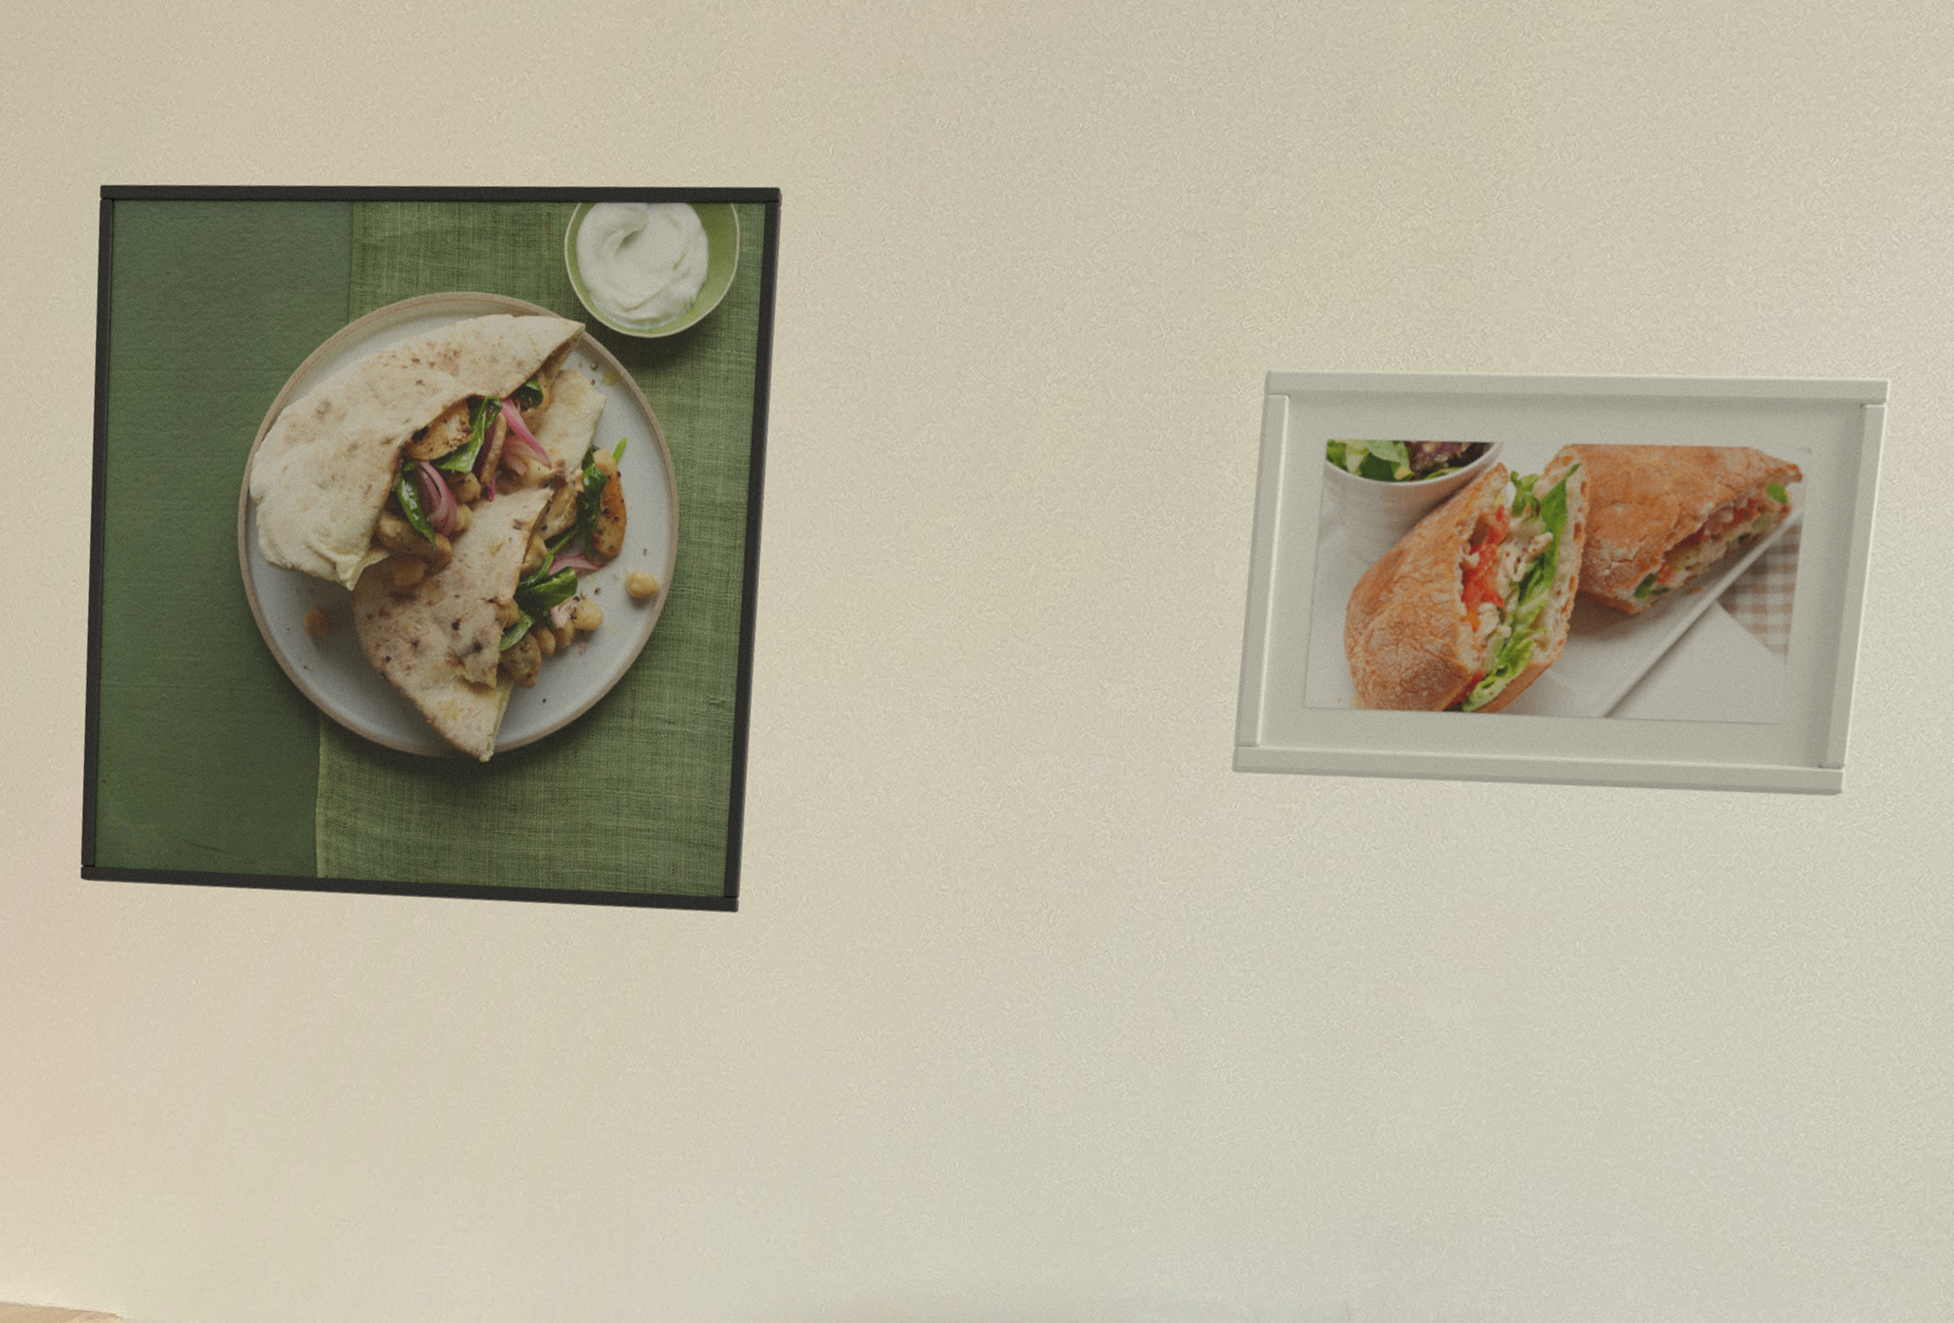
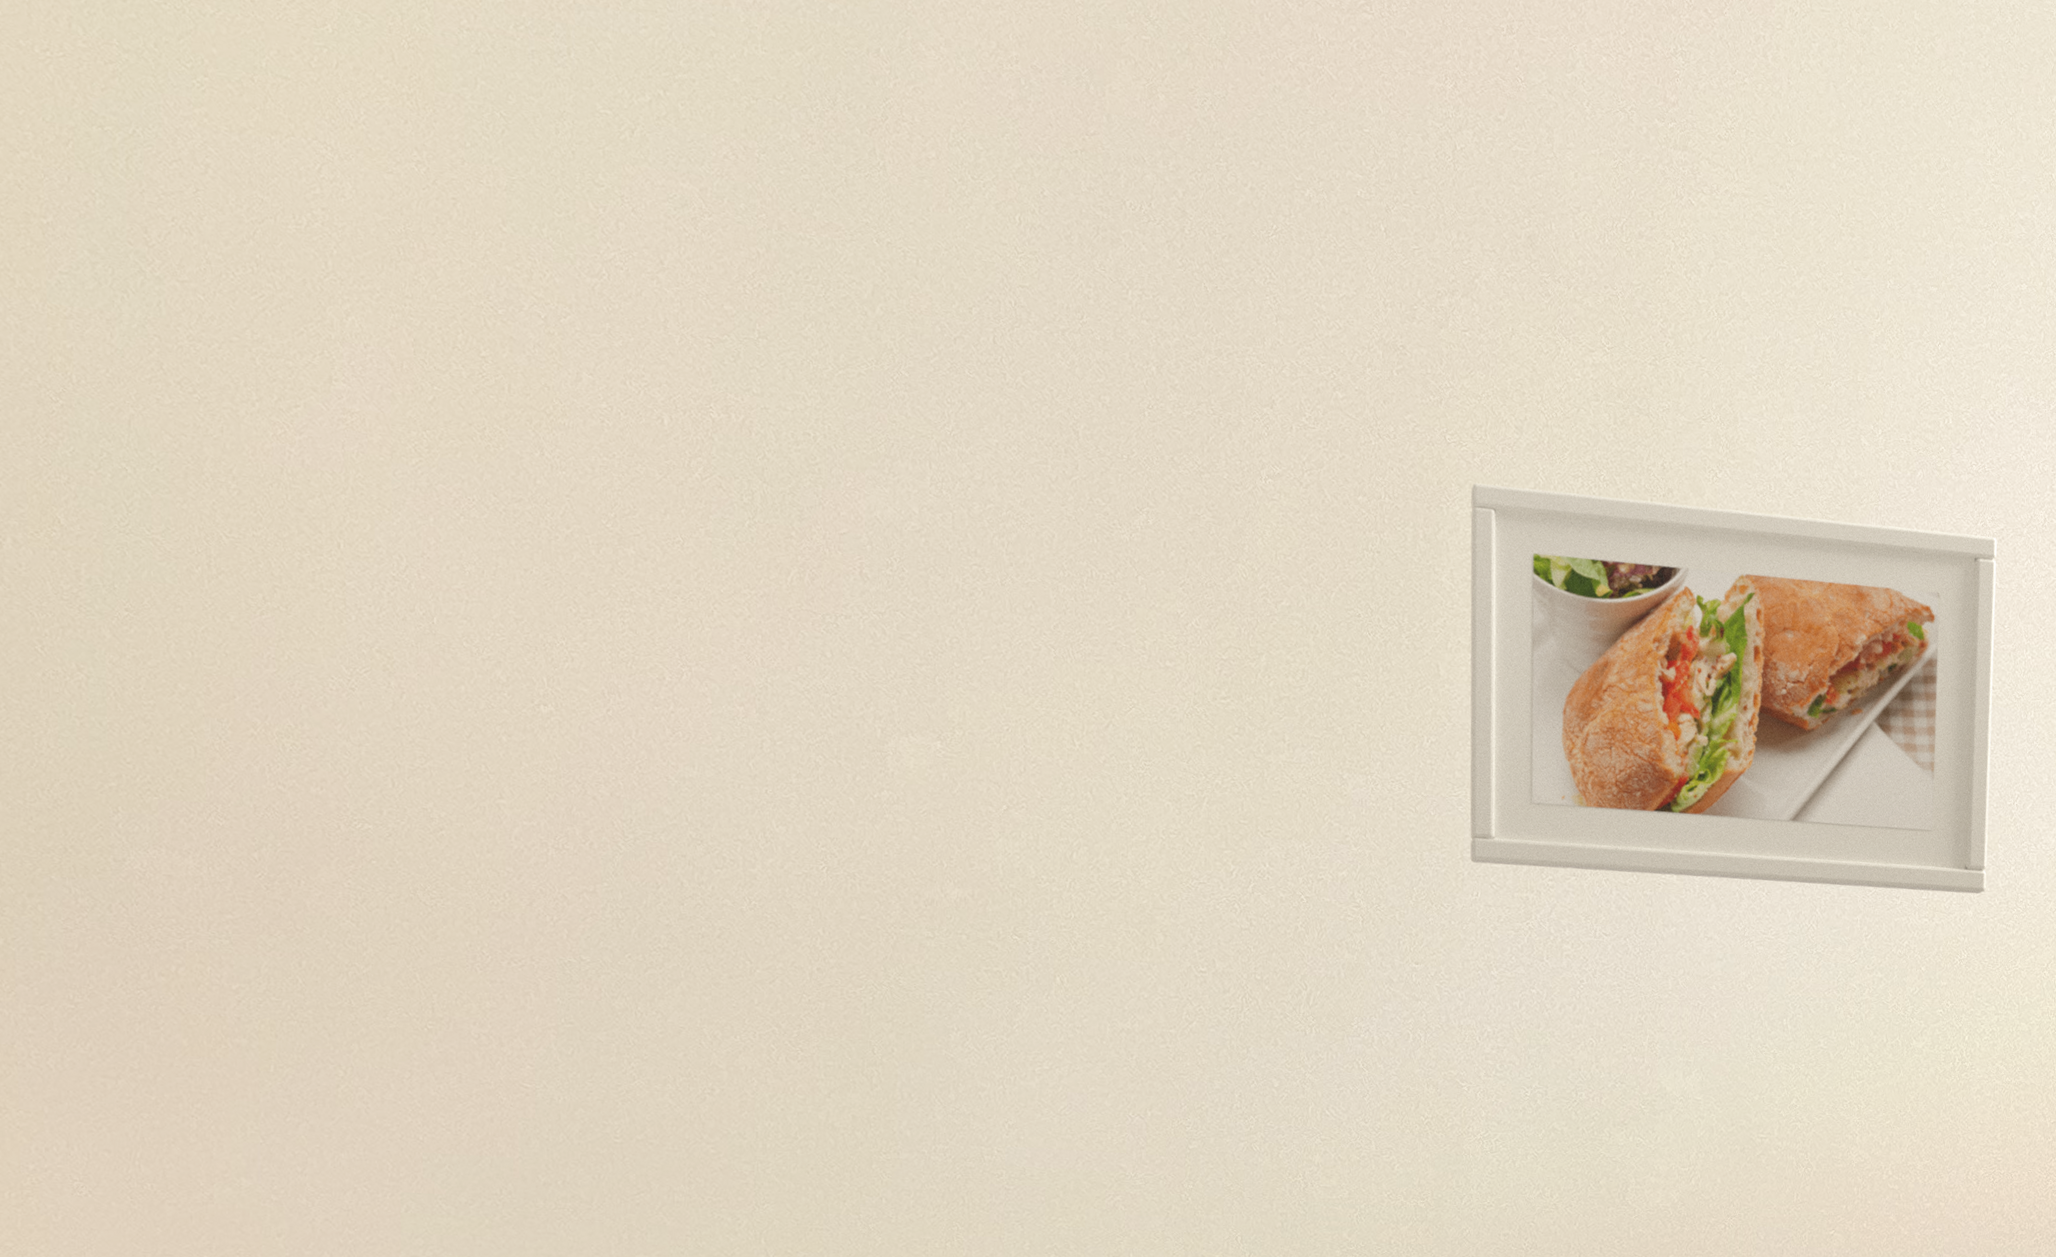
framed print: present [80,184,783,914] -> none [112,144,990,995]

